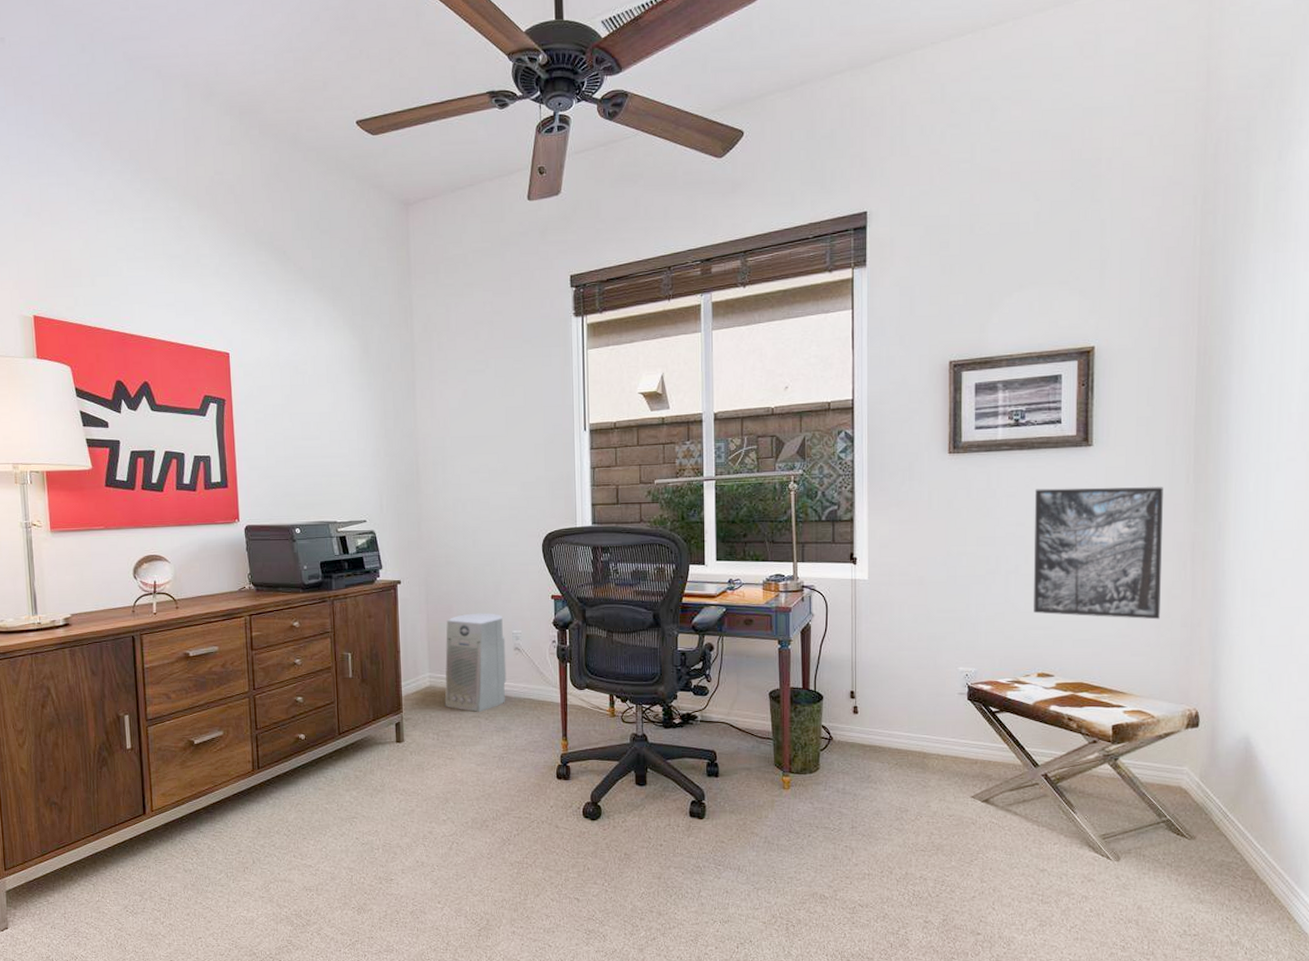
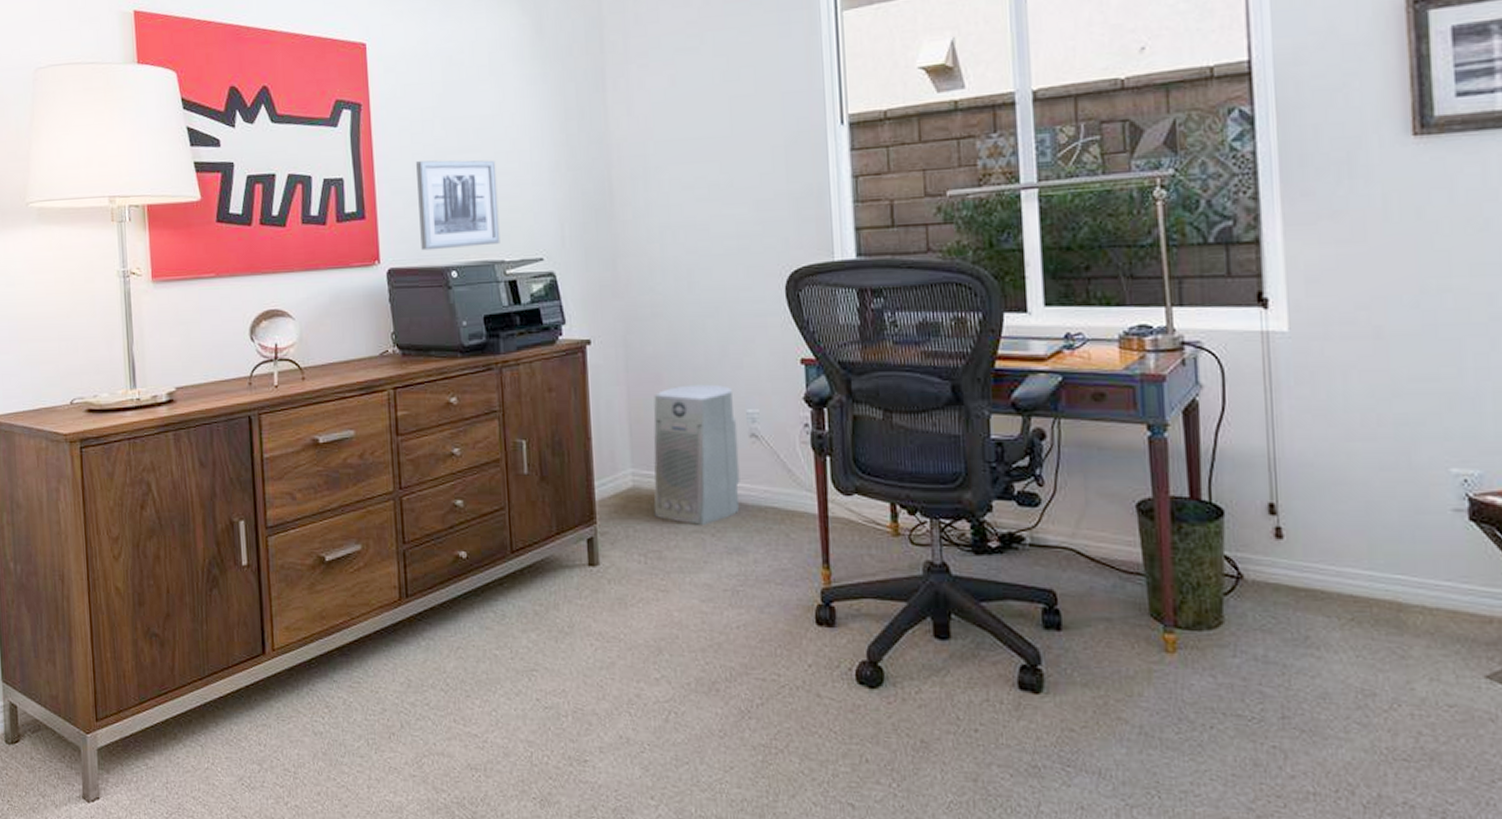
wall art: none [269,445,334,513] -> present [416,160,500,251]

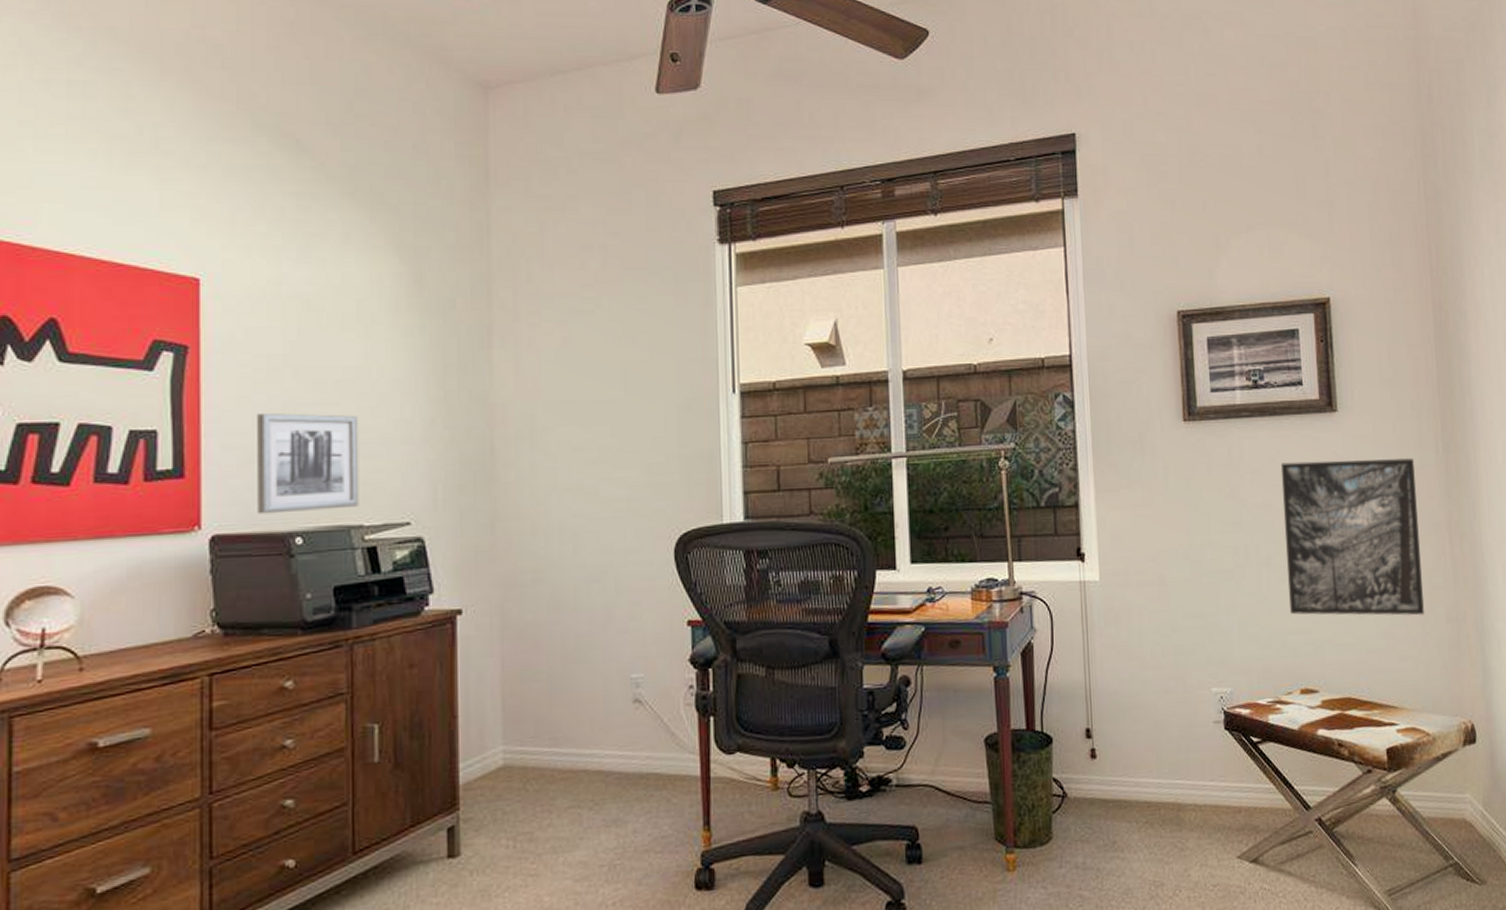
air purifier: present [653,384,740,525] -> none [526,650,622,800]

